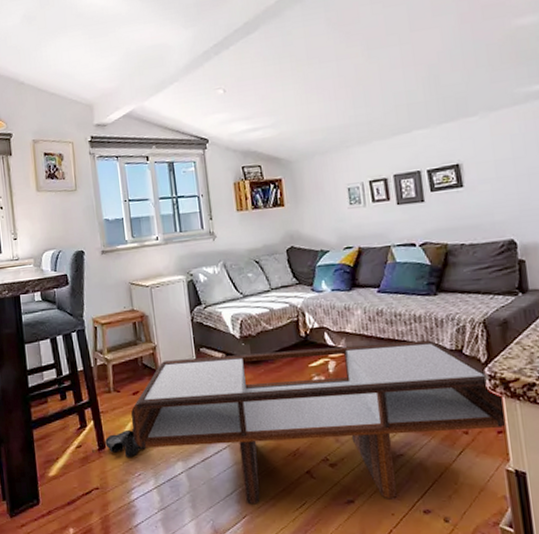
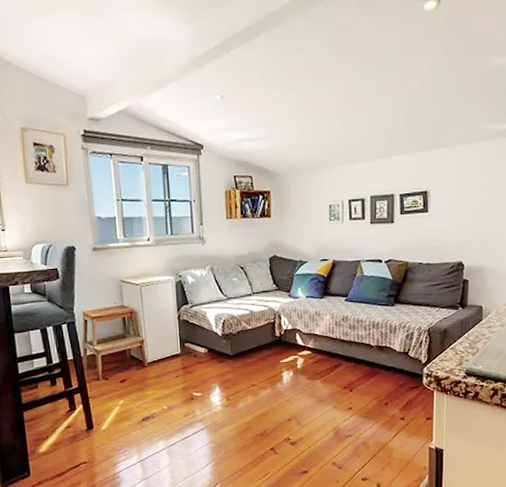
boots: present [105,429,146,457] -> none [93,412,131,436]
coffee table: present [130,340,505,505] -> none [118,343,433,475]

